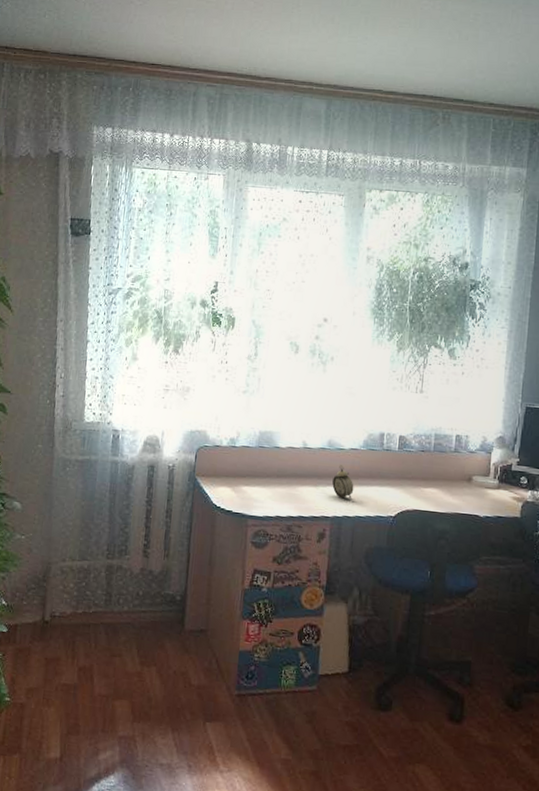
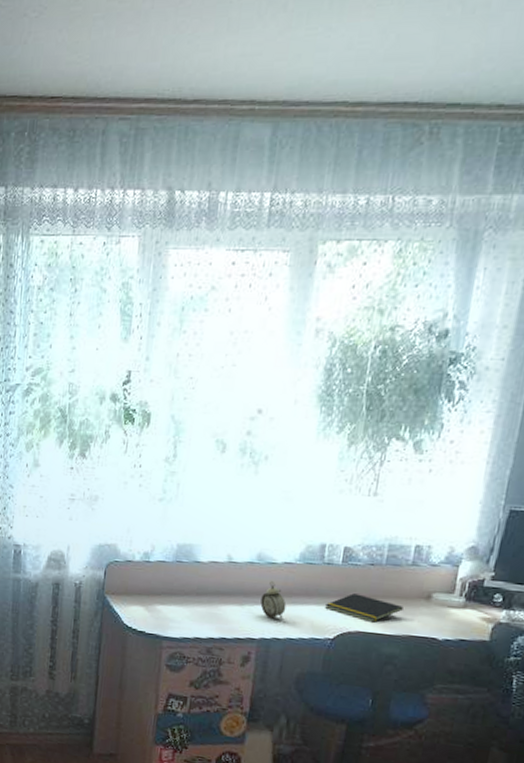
notepad: none [387,476,450,502] -> present [325,593,403,622]

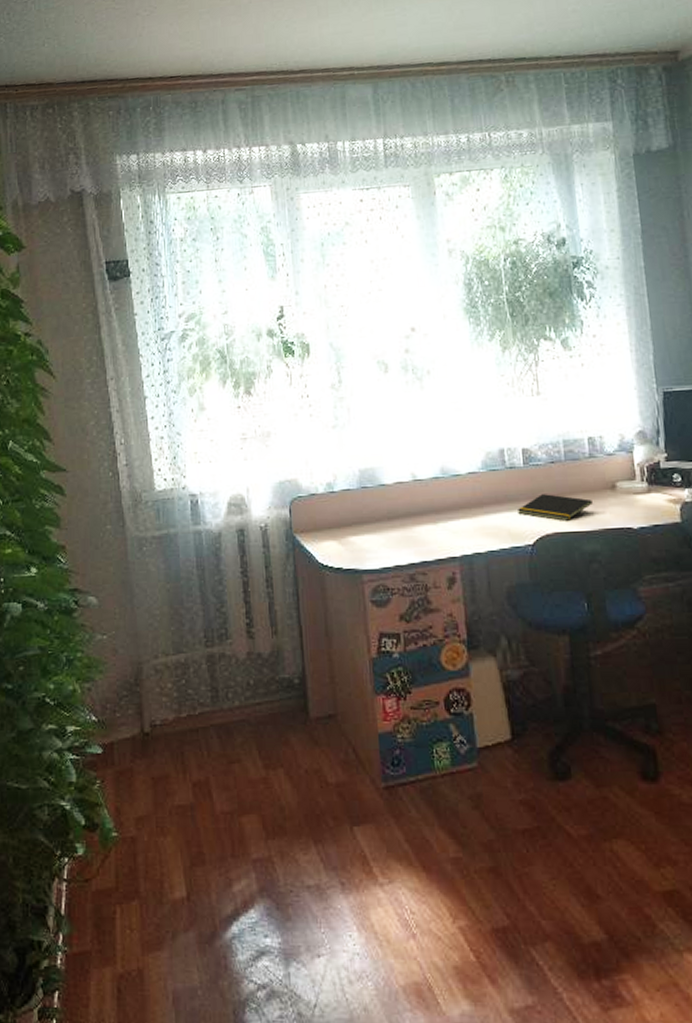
alarm clock: present [260,581,287,620] -> none [453,494,480,533]

